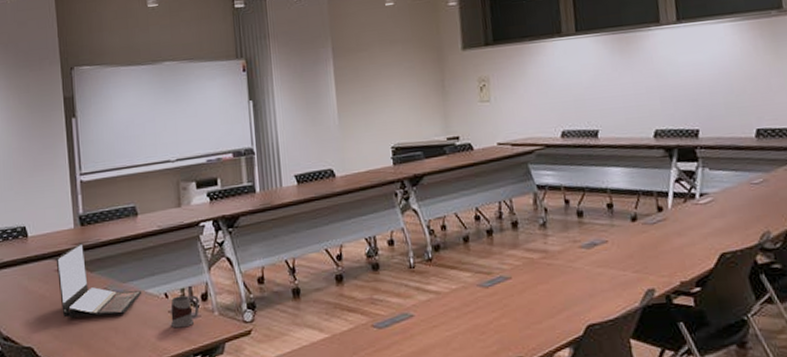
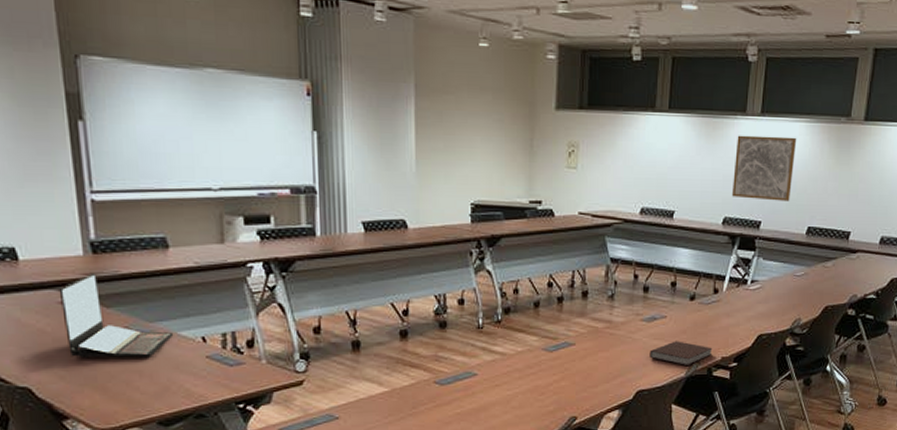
mug: present [170,295,199,328] -> none [208,341,244,375]
notebook: none [594,266,669,294] -> present [649,341,713,365]
wall art: none [654,38,728,109] -> present [731,135,797,201]

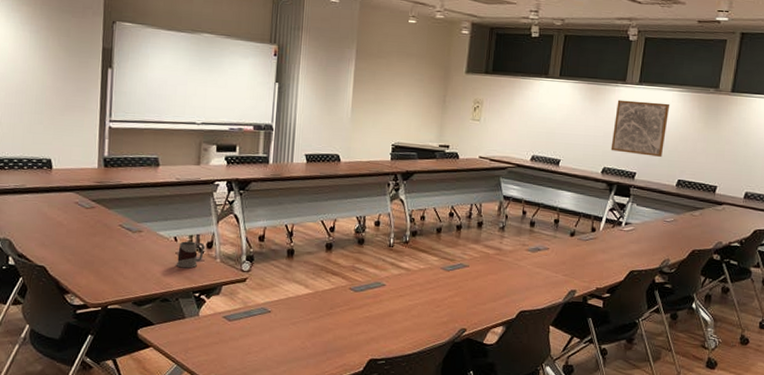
laptop: present [58,274,174,359] -> none [76,182,154,250]
mug: none [208,341,244,375] -> present [176,241,205,269]
notebook: present [649,341,713,365] -> none [532,270,589,293]

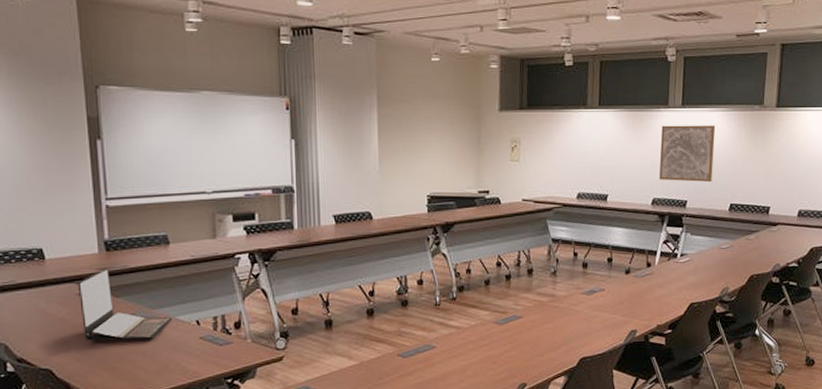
laptop: none [76,182,154,250] -> present [77,269,173,343]
mug: present [176,241,205,269] -> none [201,323,232,354]

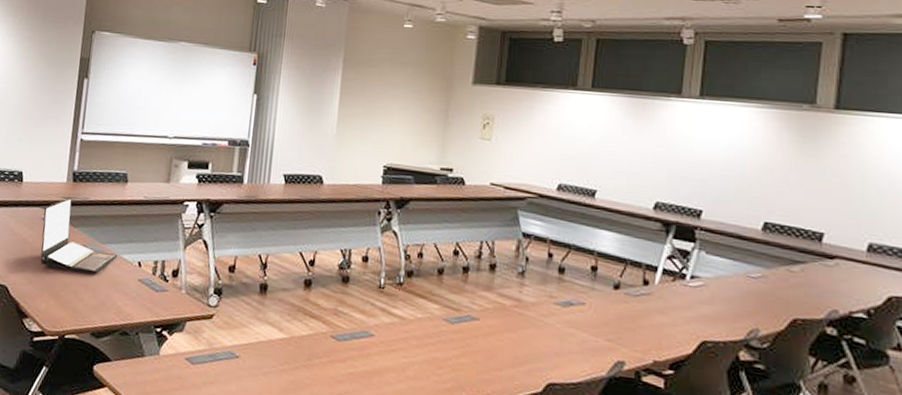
wall art: present [659,125,716,182] -> none [665,117,746,191]

